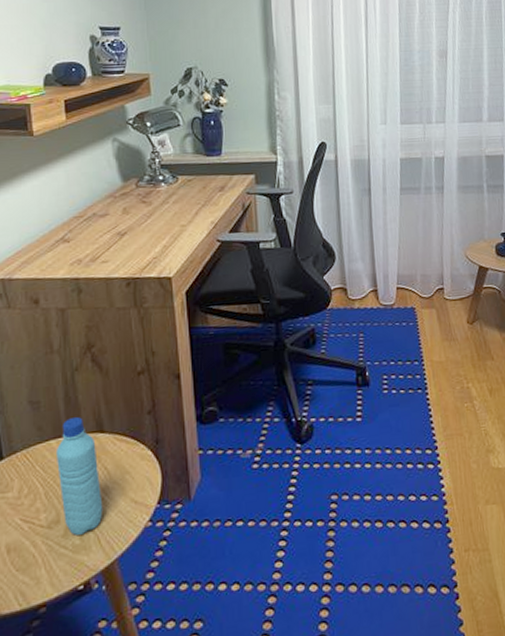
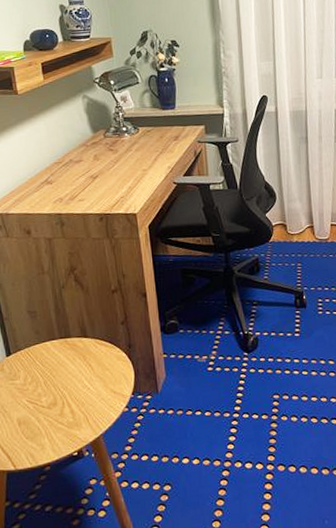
water bottle: present [55,417,103,535] -> none [50,325,90,415]

